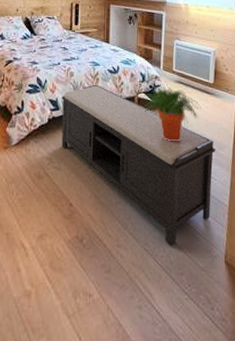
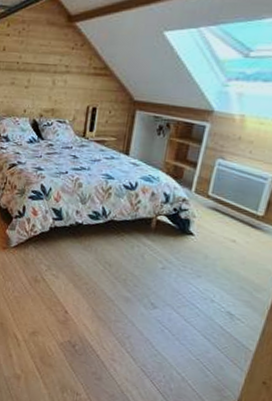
bench: present [61,84,216,246] -> none [61,198,250,374]
potted plant: present [143,87,201,142] -> none [163,212,239,275]

